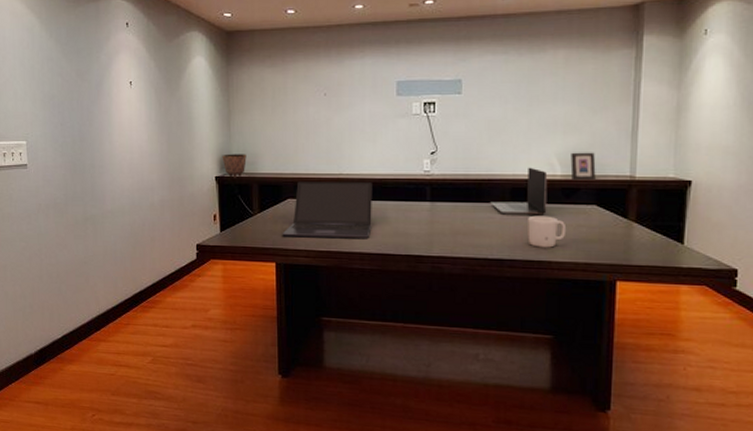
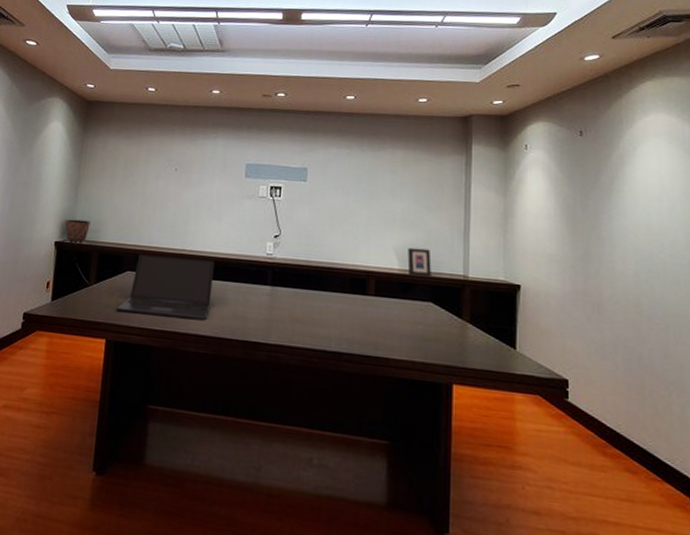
laptop computer: present [490,167,548,215] -> none [330,258,386,309]
mug: present [527,215,567,248] -> none [365,308,404,344]

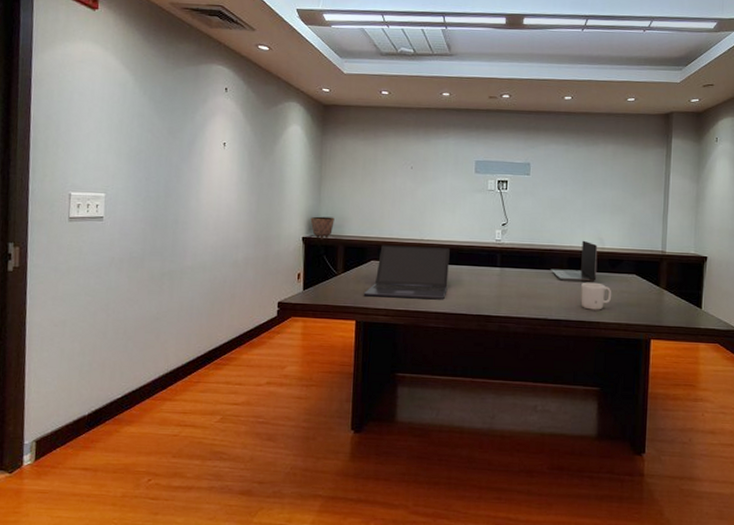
laptop computer: none [330,258,386,309] -> present [551,240,598,282]
mug: none [365,308,404,344] -> present [580,282,612,310]
picture frame: present [407,247,432,276] -> none [616,229,636,253]

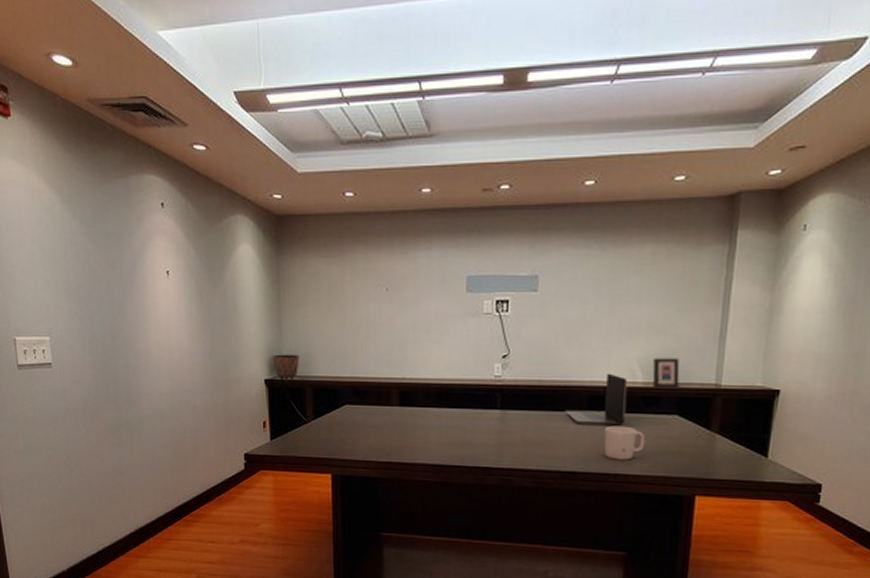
laptop: present [363,245,450,300] -> none [338,386,438,450]
picture frame: none [616,229,636,253] -> present [652,357,680,389]

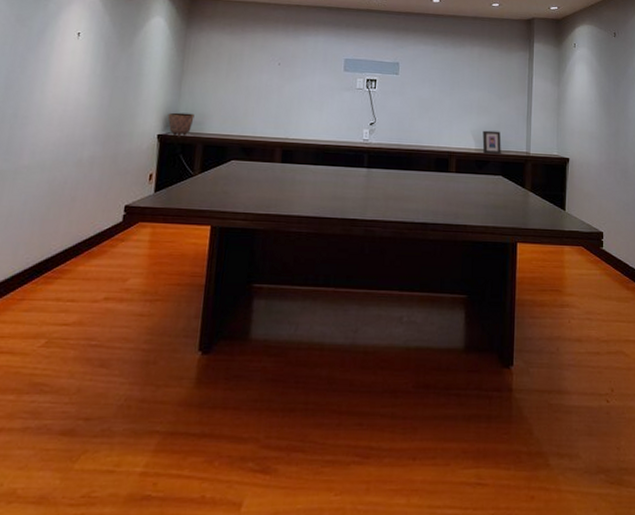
laptop computer: present [565,373,628,426] -> none [418,140,465,184]
mug: present [603,425,646,460] -> none [448,183,479,213]

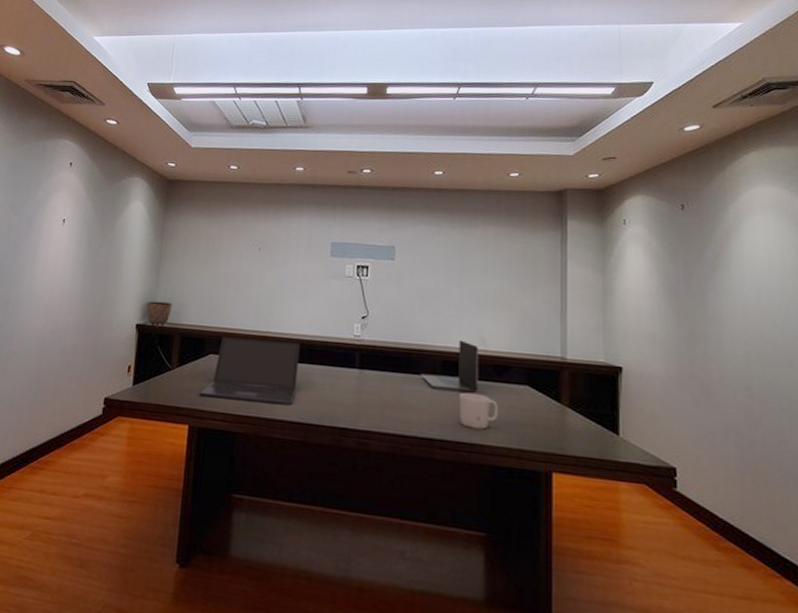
laptop: none [221,144,316,203] -> present [199,336,300,406]
laptop computer: none [418,140,465,184] -> present [421,340,479,393]
mug: none [448,183,479,213] -> present [459,392,499,430]
picture frame: present [482,130,501,154] -> none [502,328,527,358]

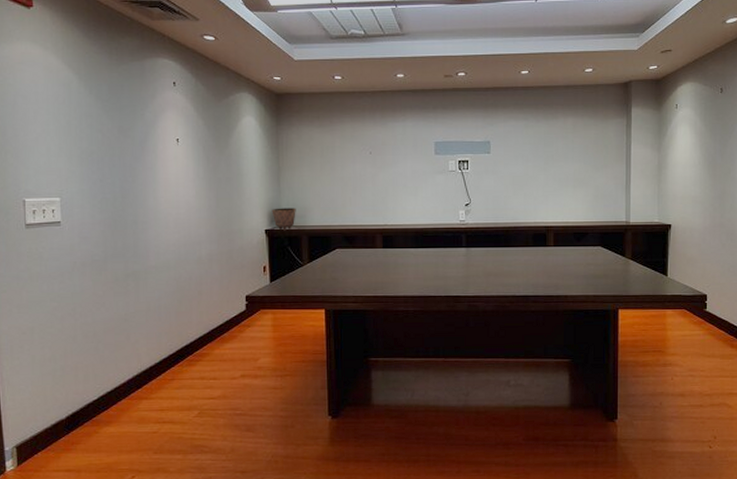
laptop: present [199,336,300,406] -> none [331,232,415,285]
laptop computer: present [421,340,479,393] -> none [516,215,562,257]
mug: present [459,392,499,430] -> none [548,257,579,284]

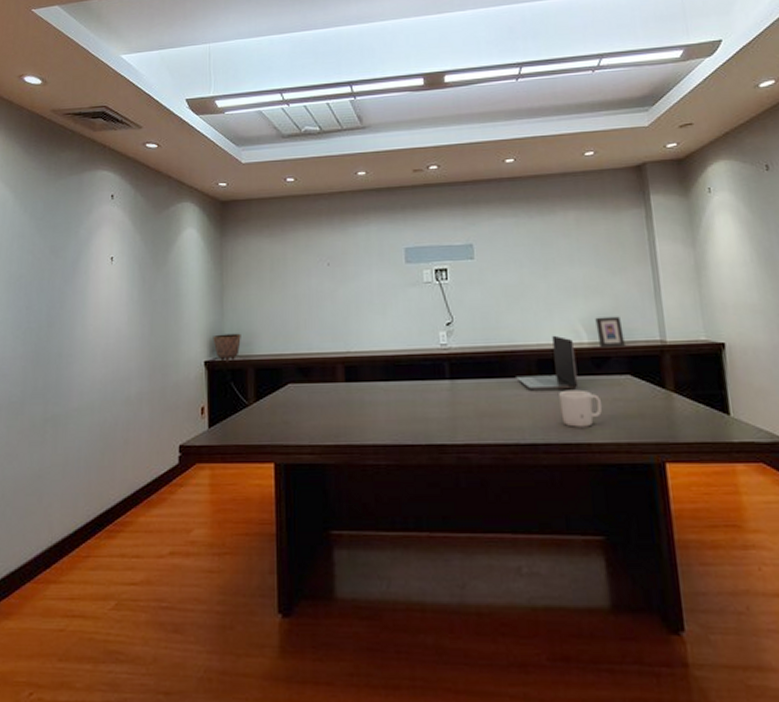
laptop computer: none [516,215,562,257] -> present [516,335,579,391]
mug: none [548,257,579,284] -> present [559,389,603,427]
picture frame: none [580,202,600,226] -> present [595,316,625,348]

